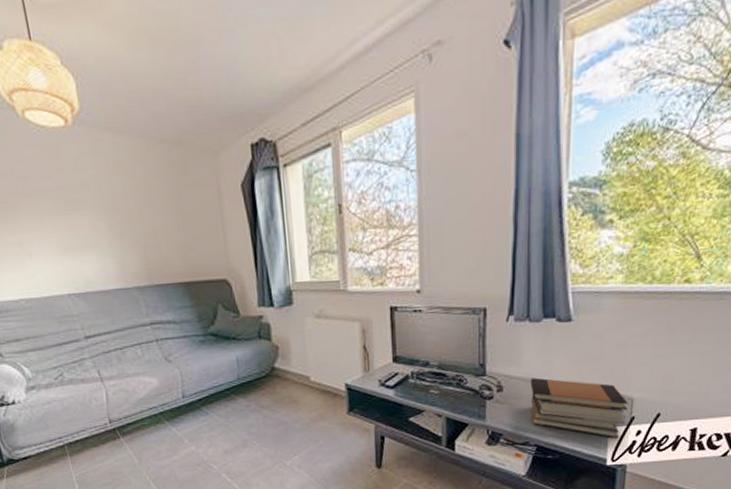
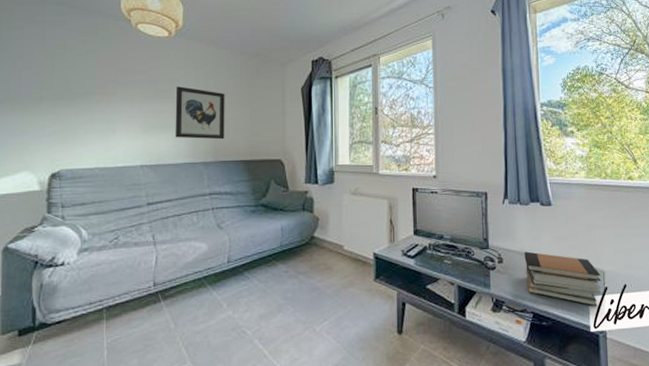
wall art: none [87,193,157,259] -> present [175,86,225,140]

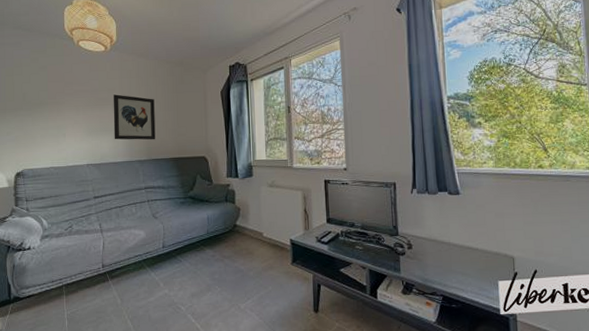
book stack: present [524,251,602,307] -> none [433,238,512,291]

